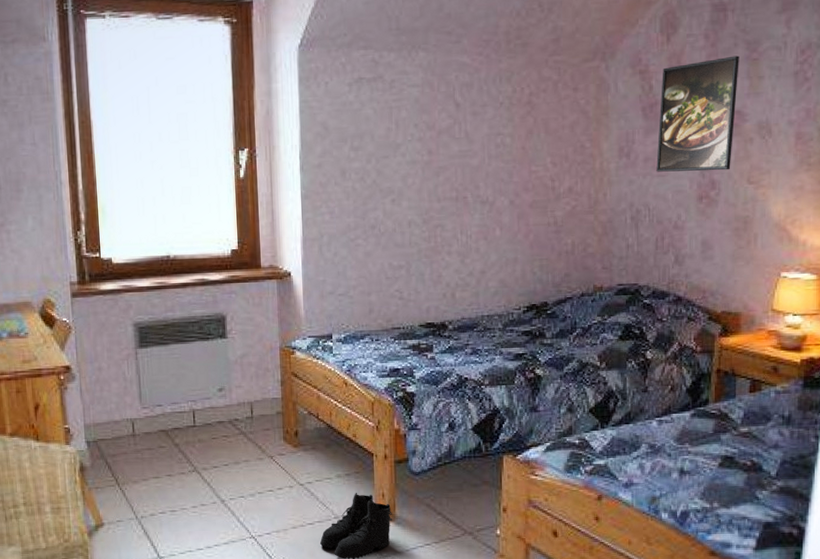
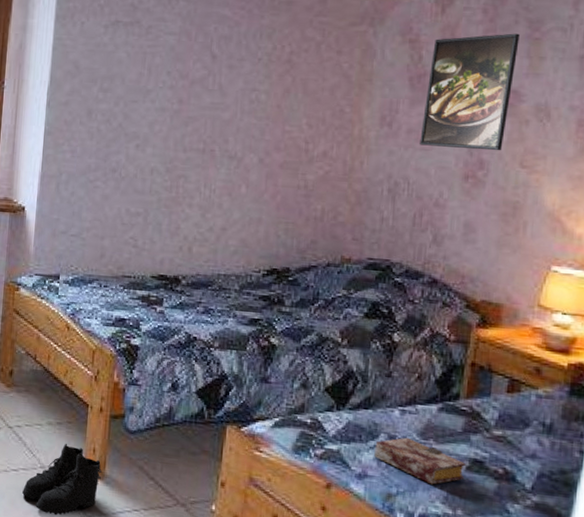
book: none [638,444,718,484] -> present [374,437,466,485]

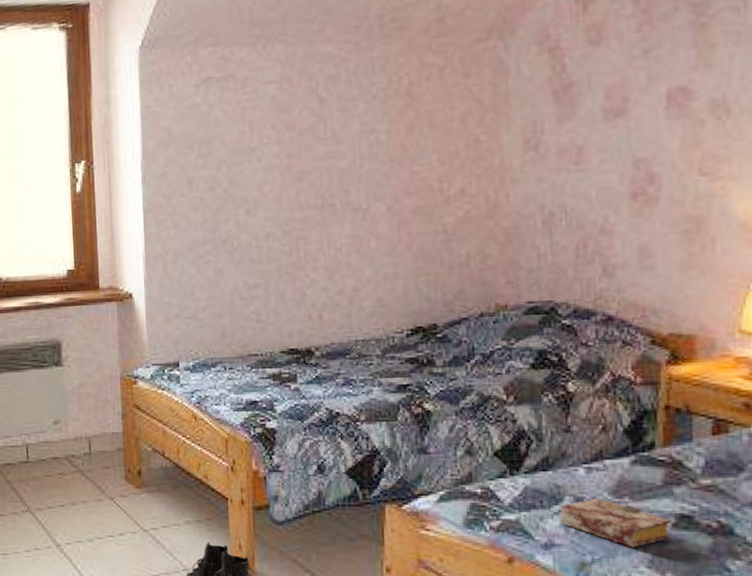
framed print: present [420,33,520,151] -> none [574,21,682,167]

